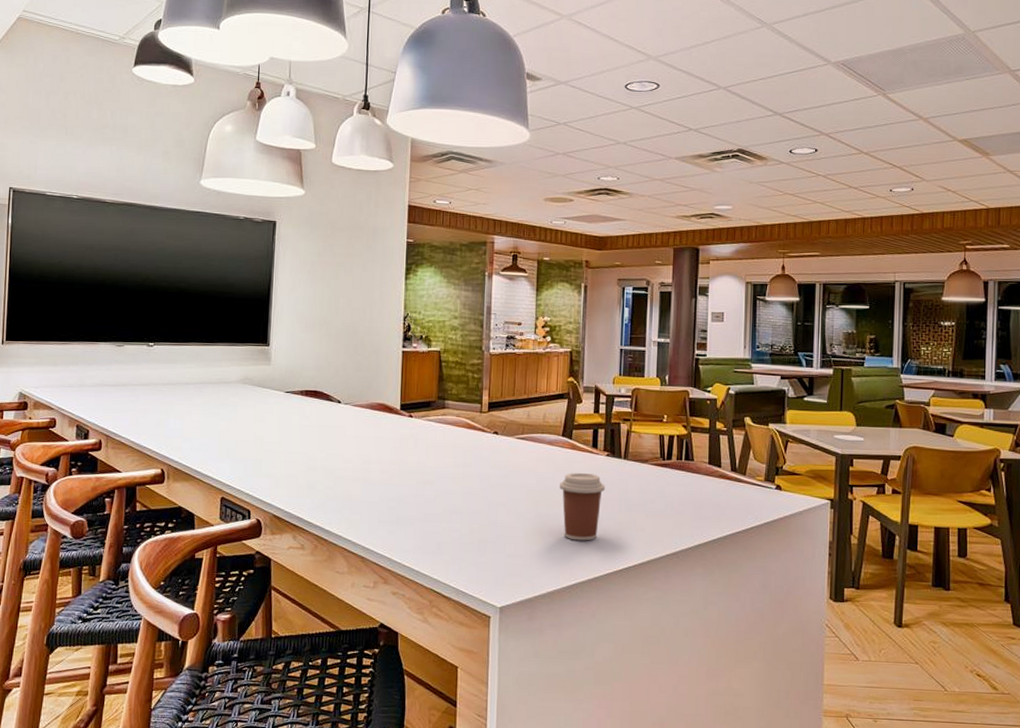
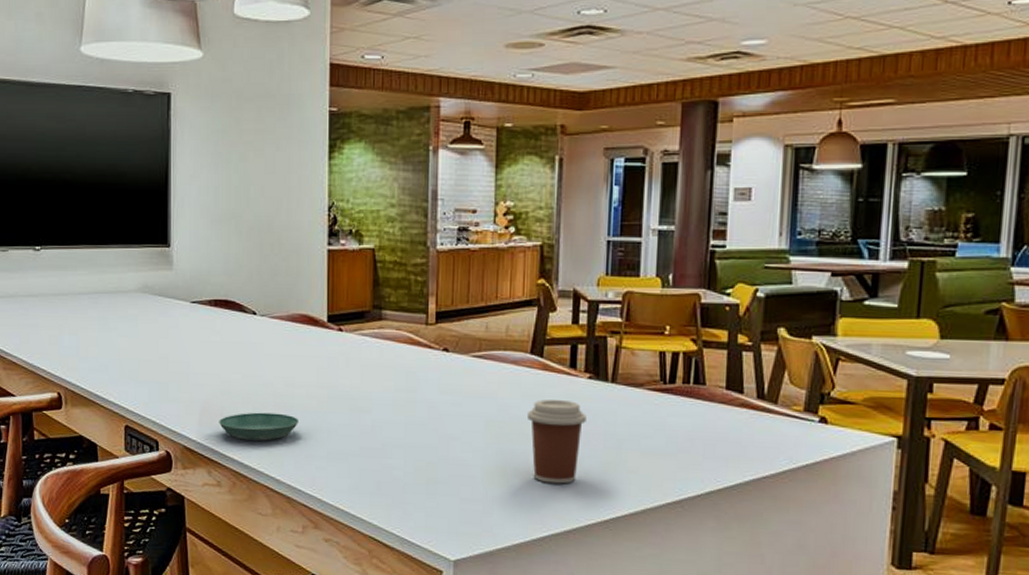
saucer: none [305,485,374,509] -> present [219,412,299,441]

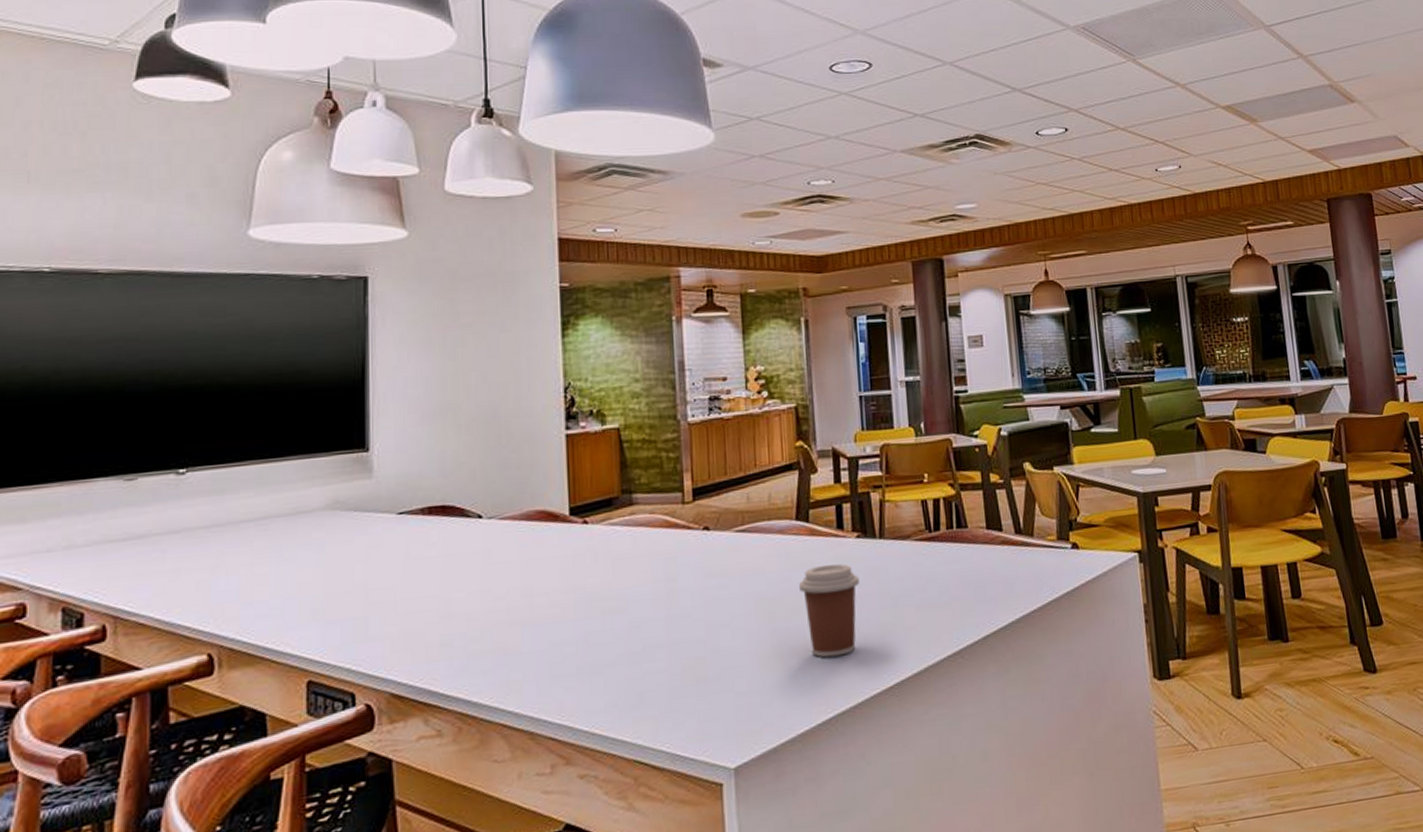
saucer: present [219,412,299,441] -> none [438,630,540,672]

